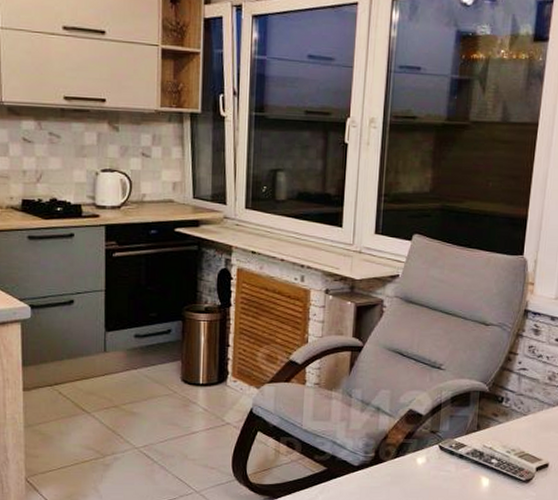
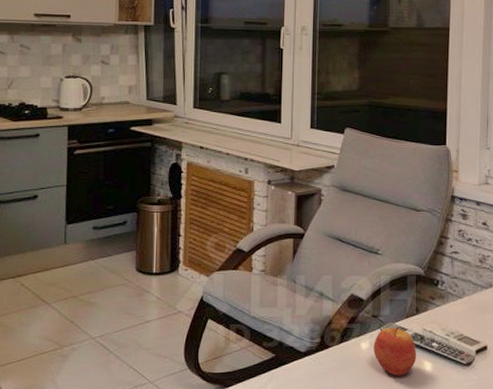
apple: none [430,443,475,491] -> present [373,328,417,376]

